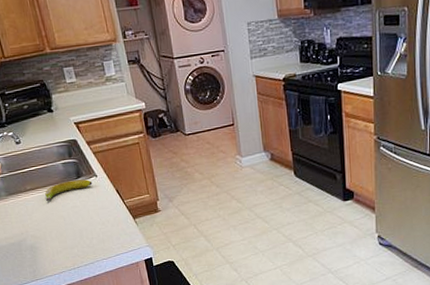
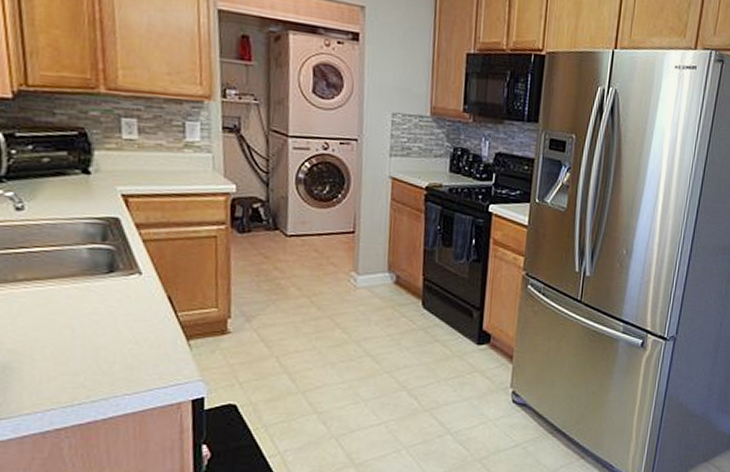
banana: present [45,179,93,202] -> none [48,274,132,302]

